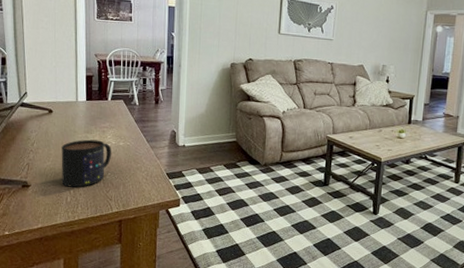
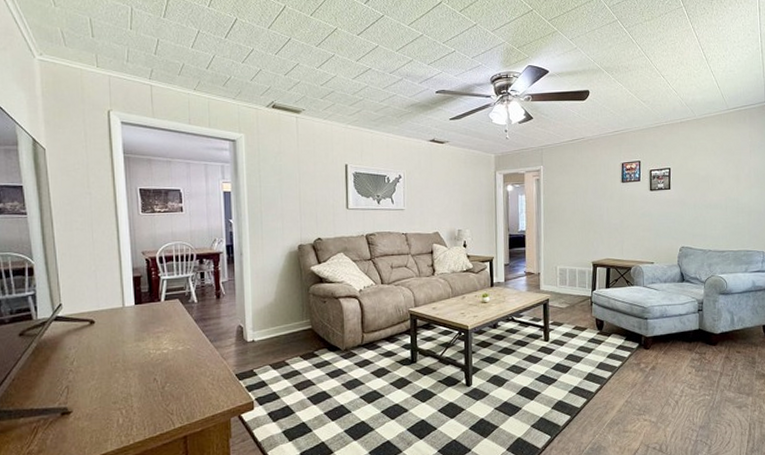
mug: present [61,139,111,188] -> none [108,347,169,407]

